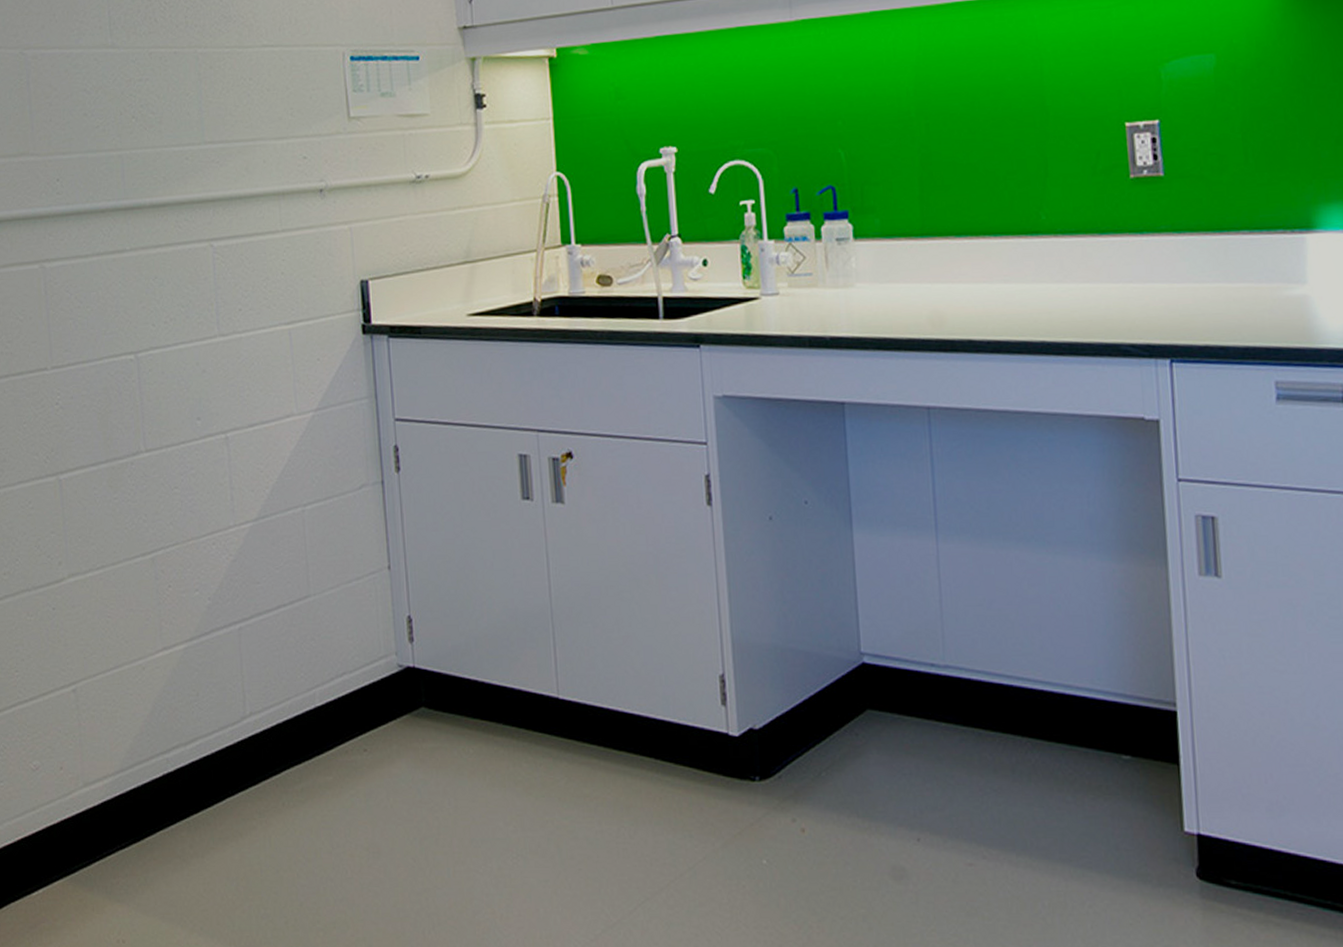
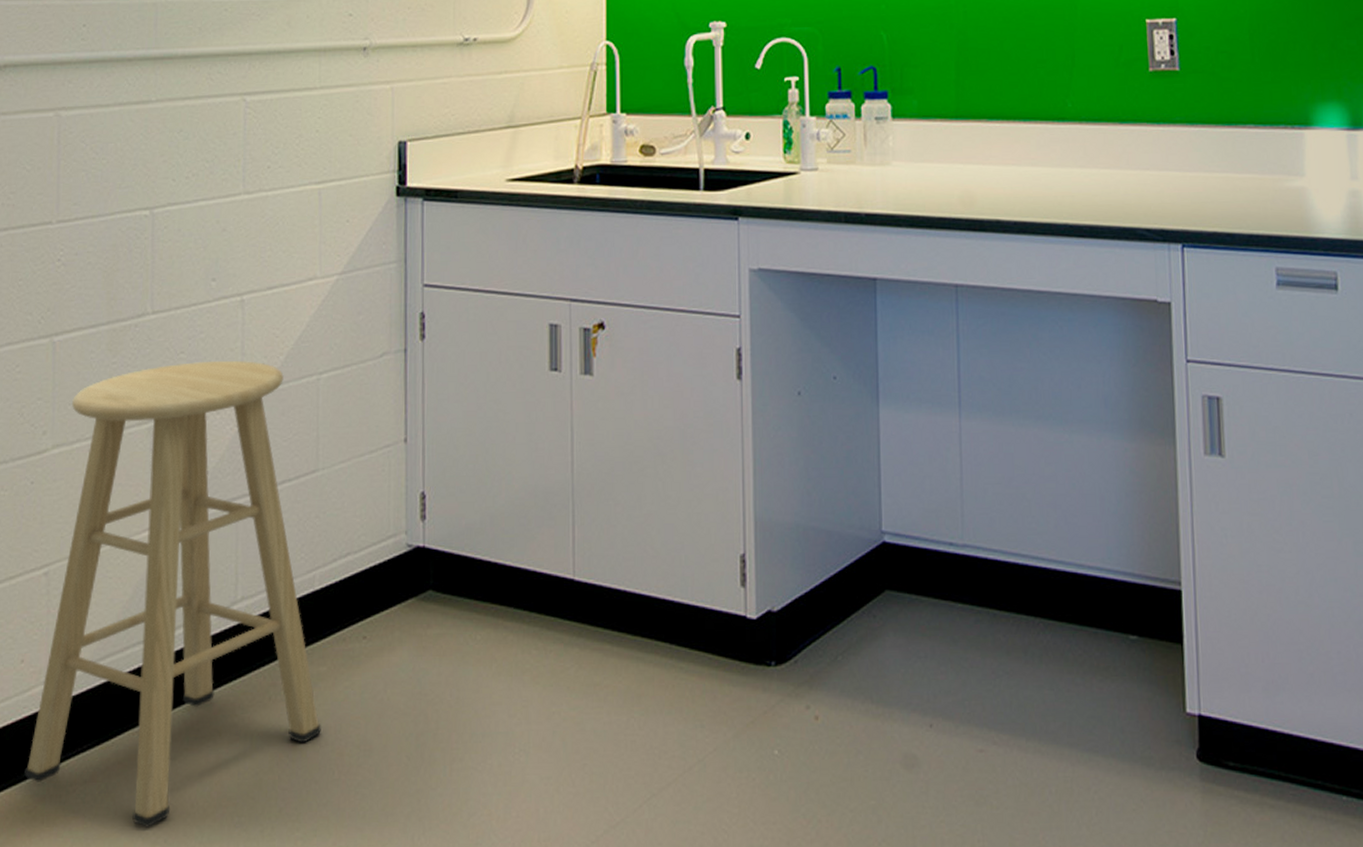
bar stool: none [73,494,332,916] -> present [24,360,321,827]

